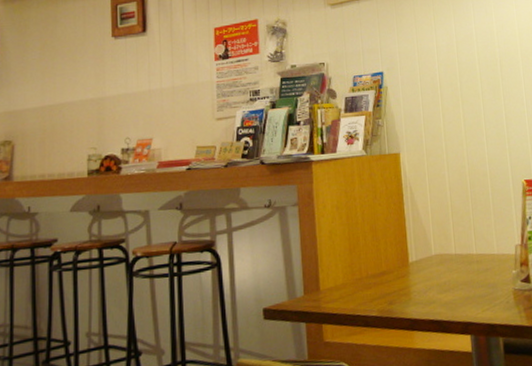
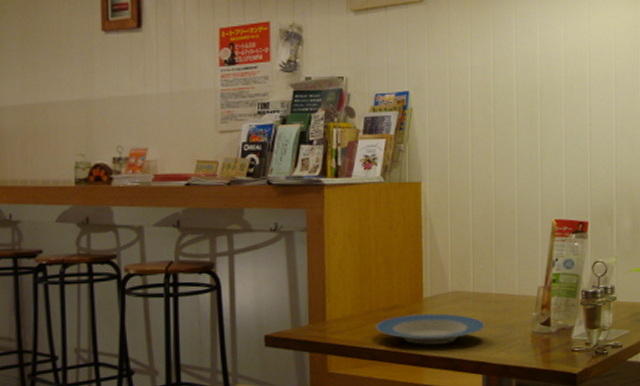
plate: none [367,276,469,309] -> present [376,313,485,345]

